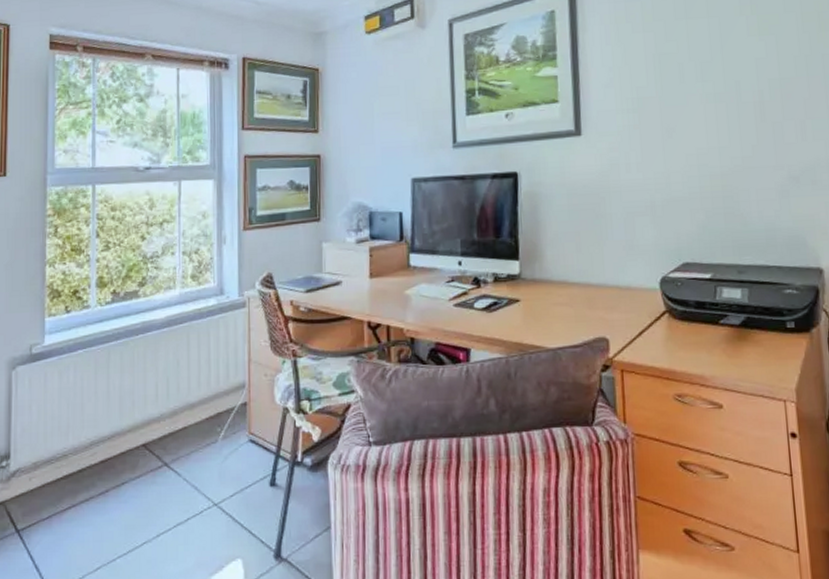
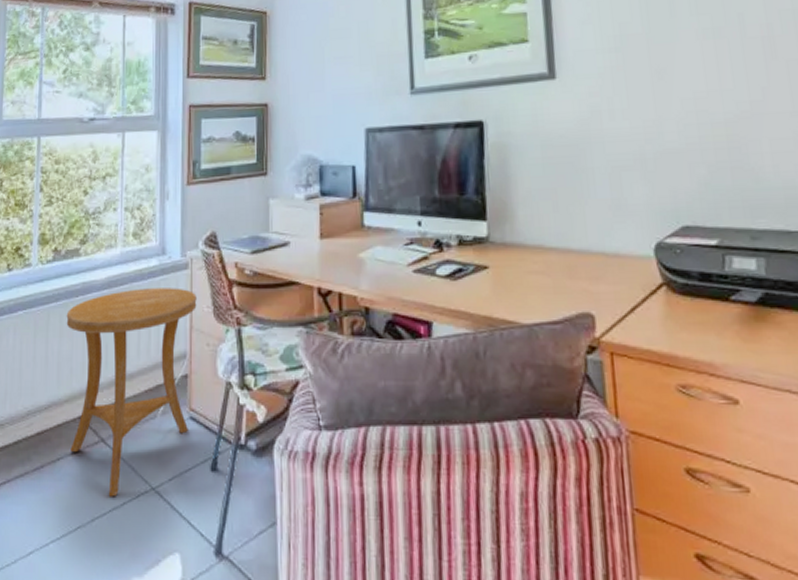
side table: none [127,324,255,514] -> present [66,288,197,497]

